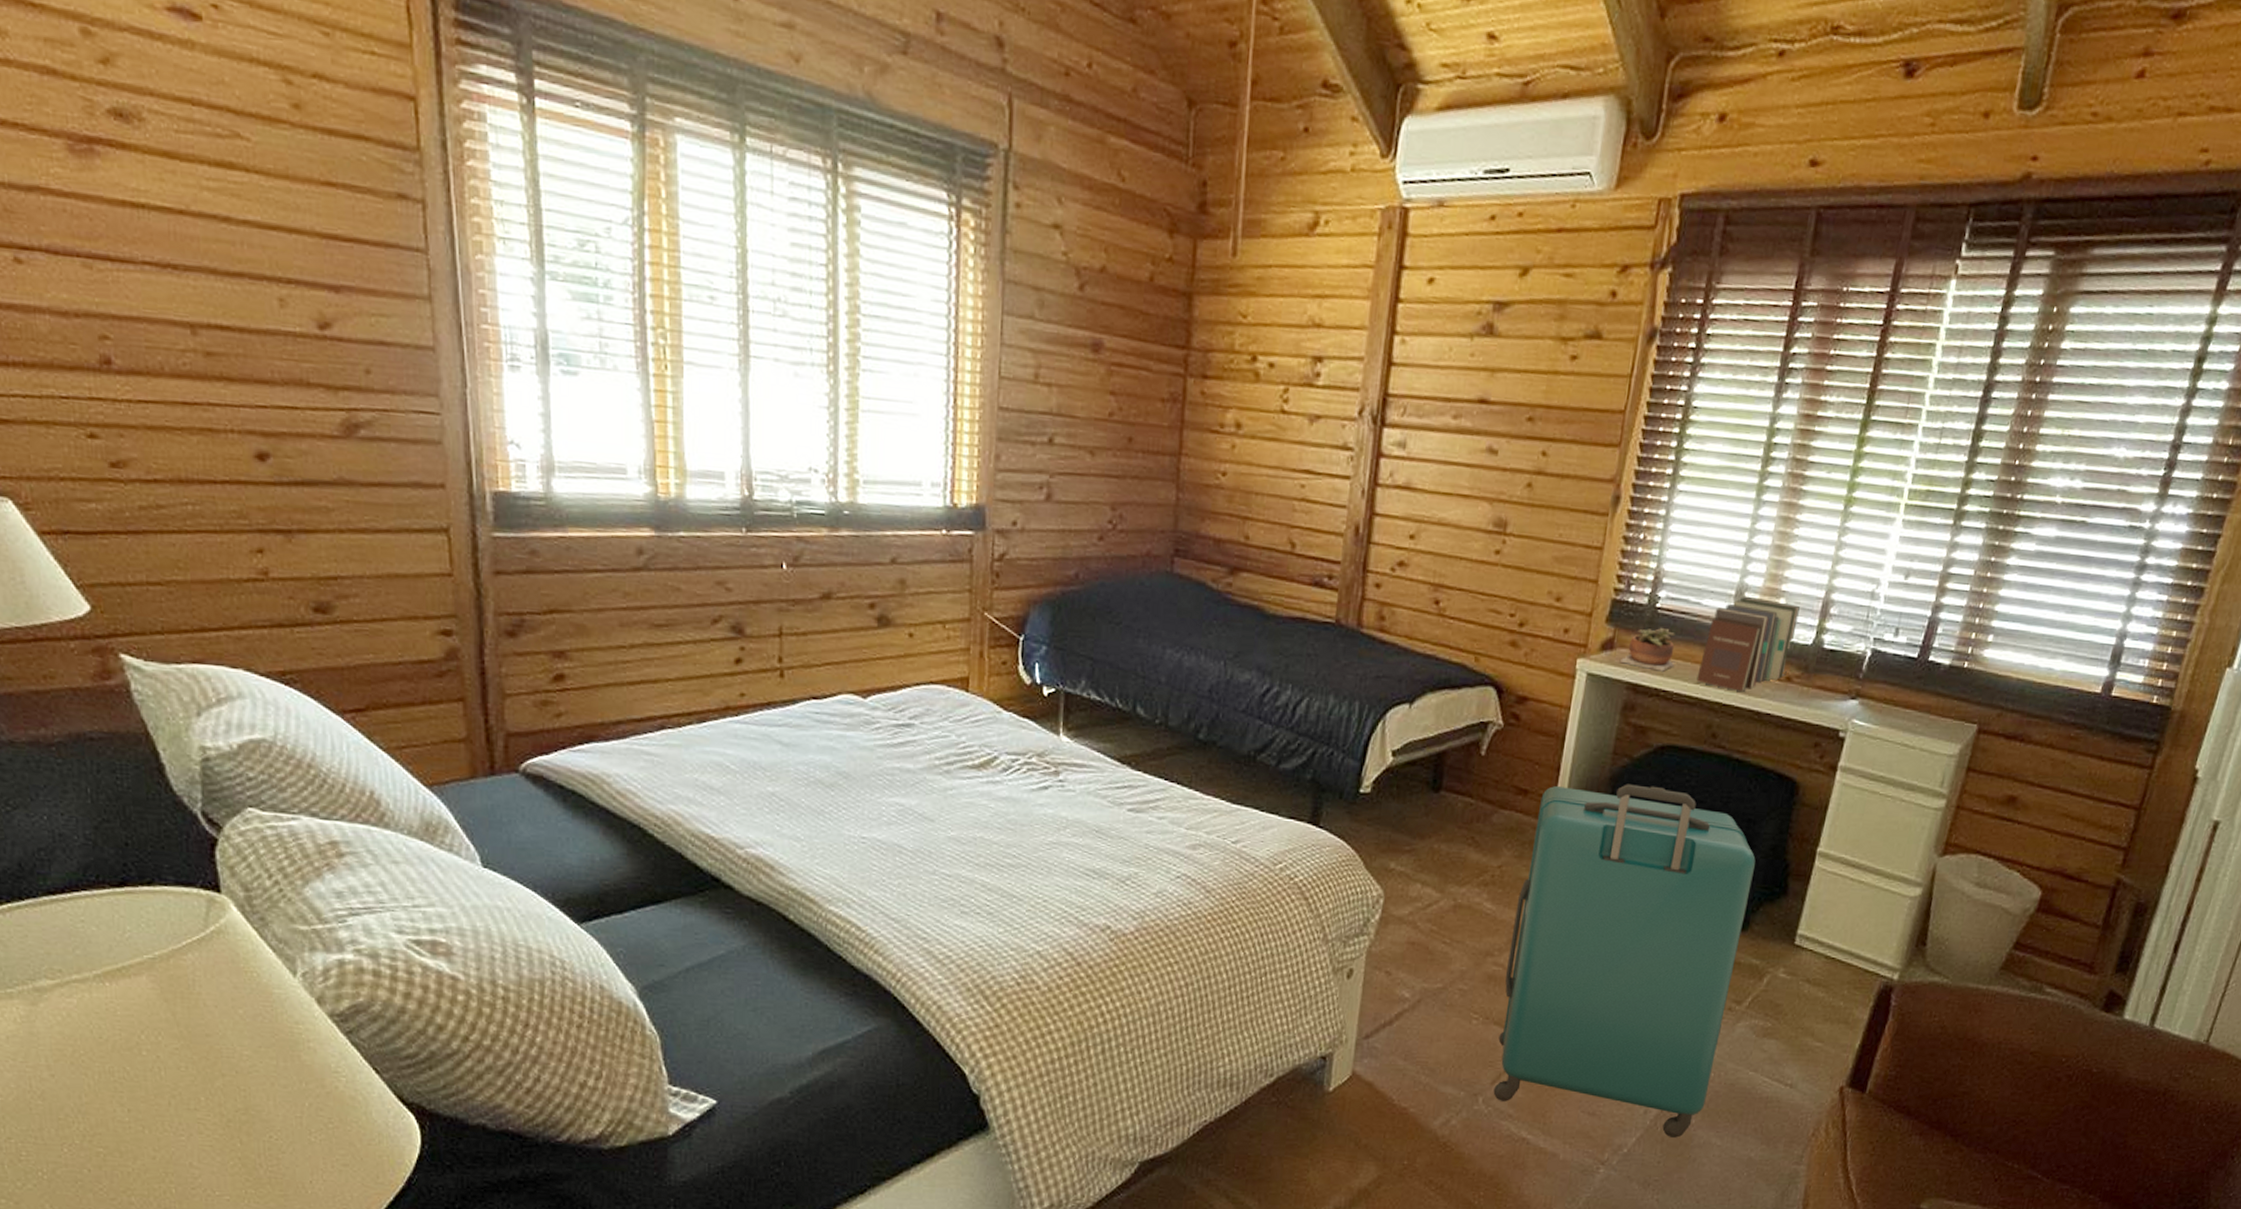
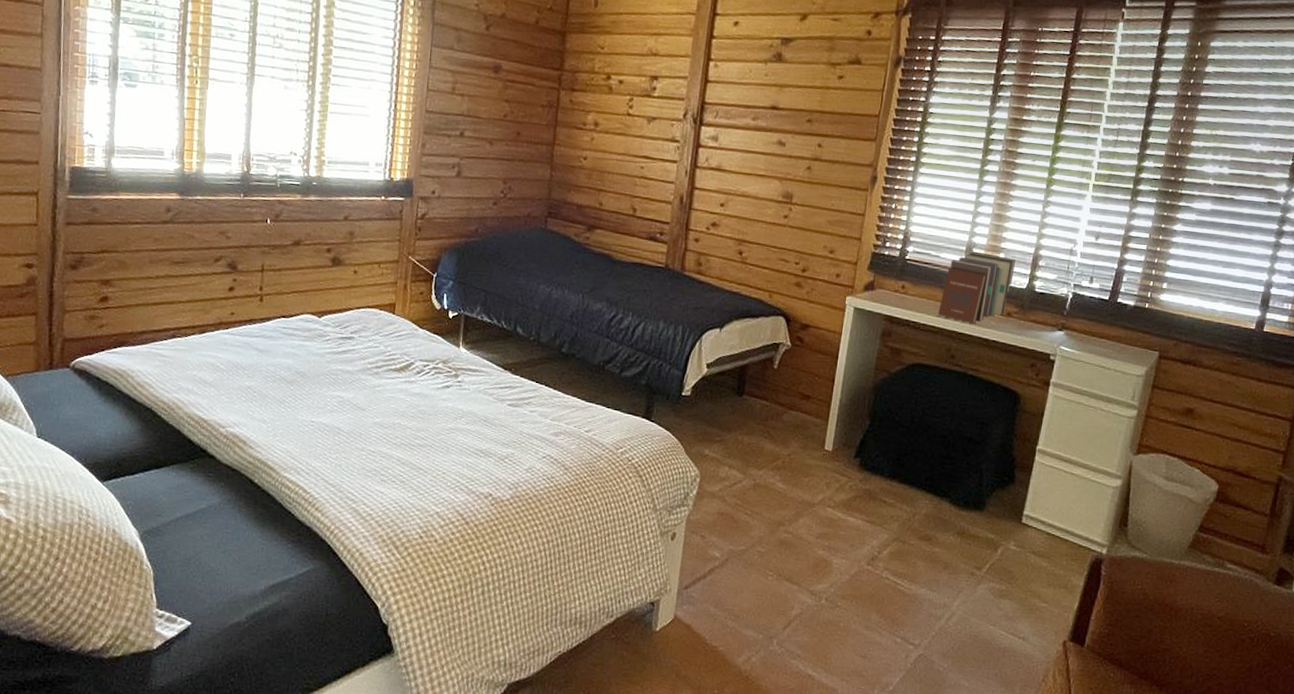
suitcase: present [1493,784,1756,1138] -> none [785,392,988,679]
succulent plant: present [1619,627,1675,672] -> none [878,274,921,307]

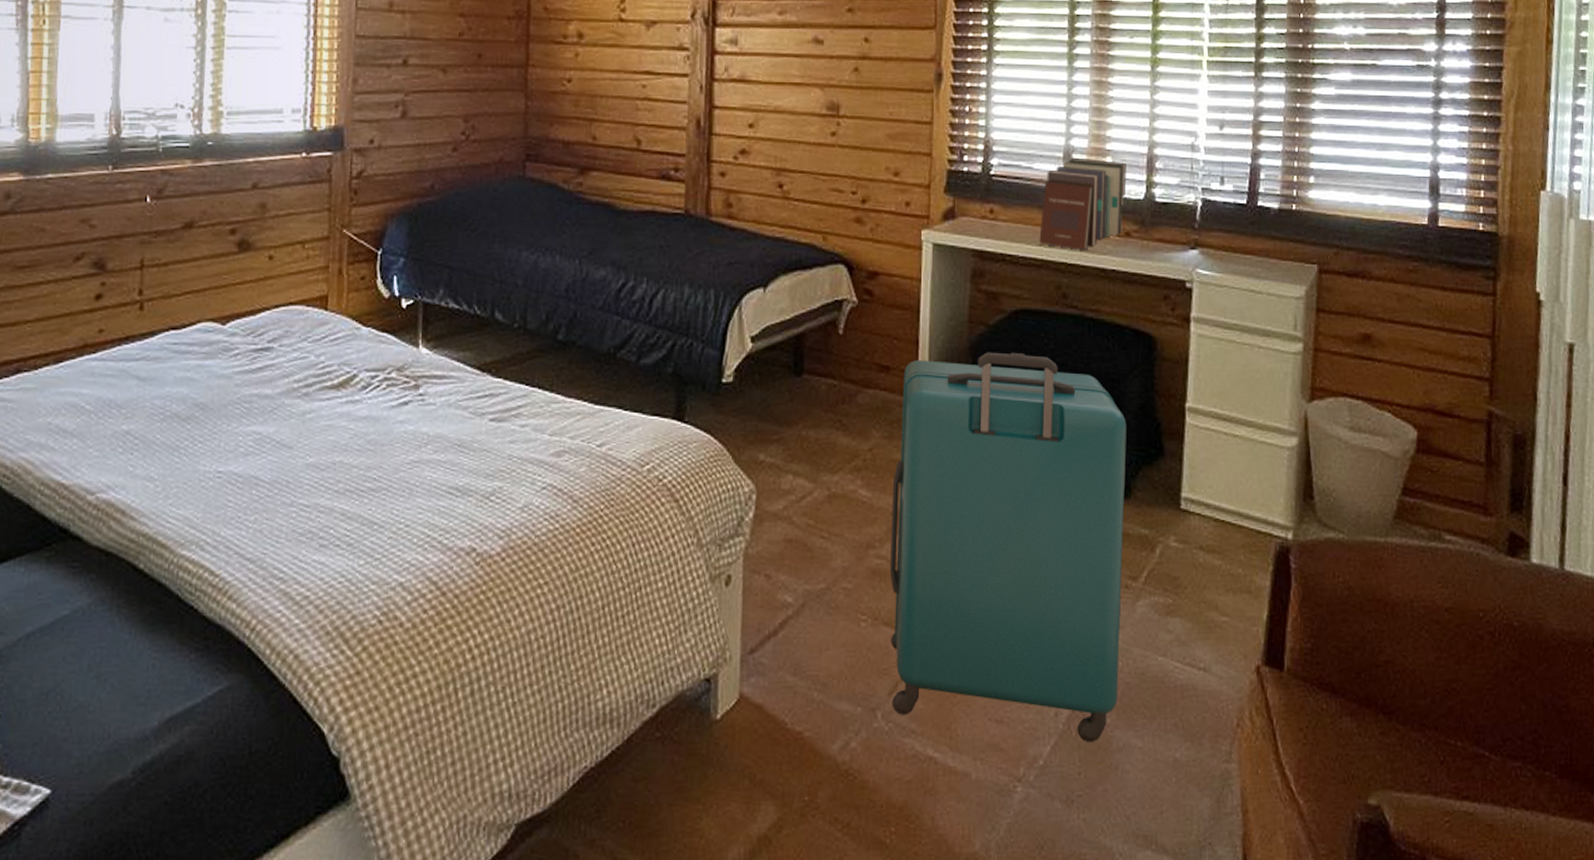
suitcase: none [785,392,988,679] -> present [889,352,1127,742]

